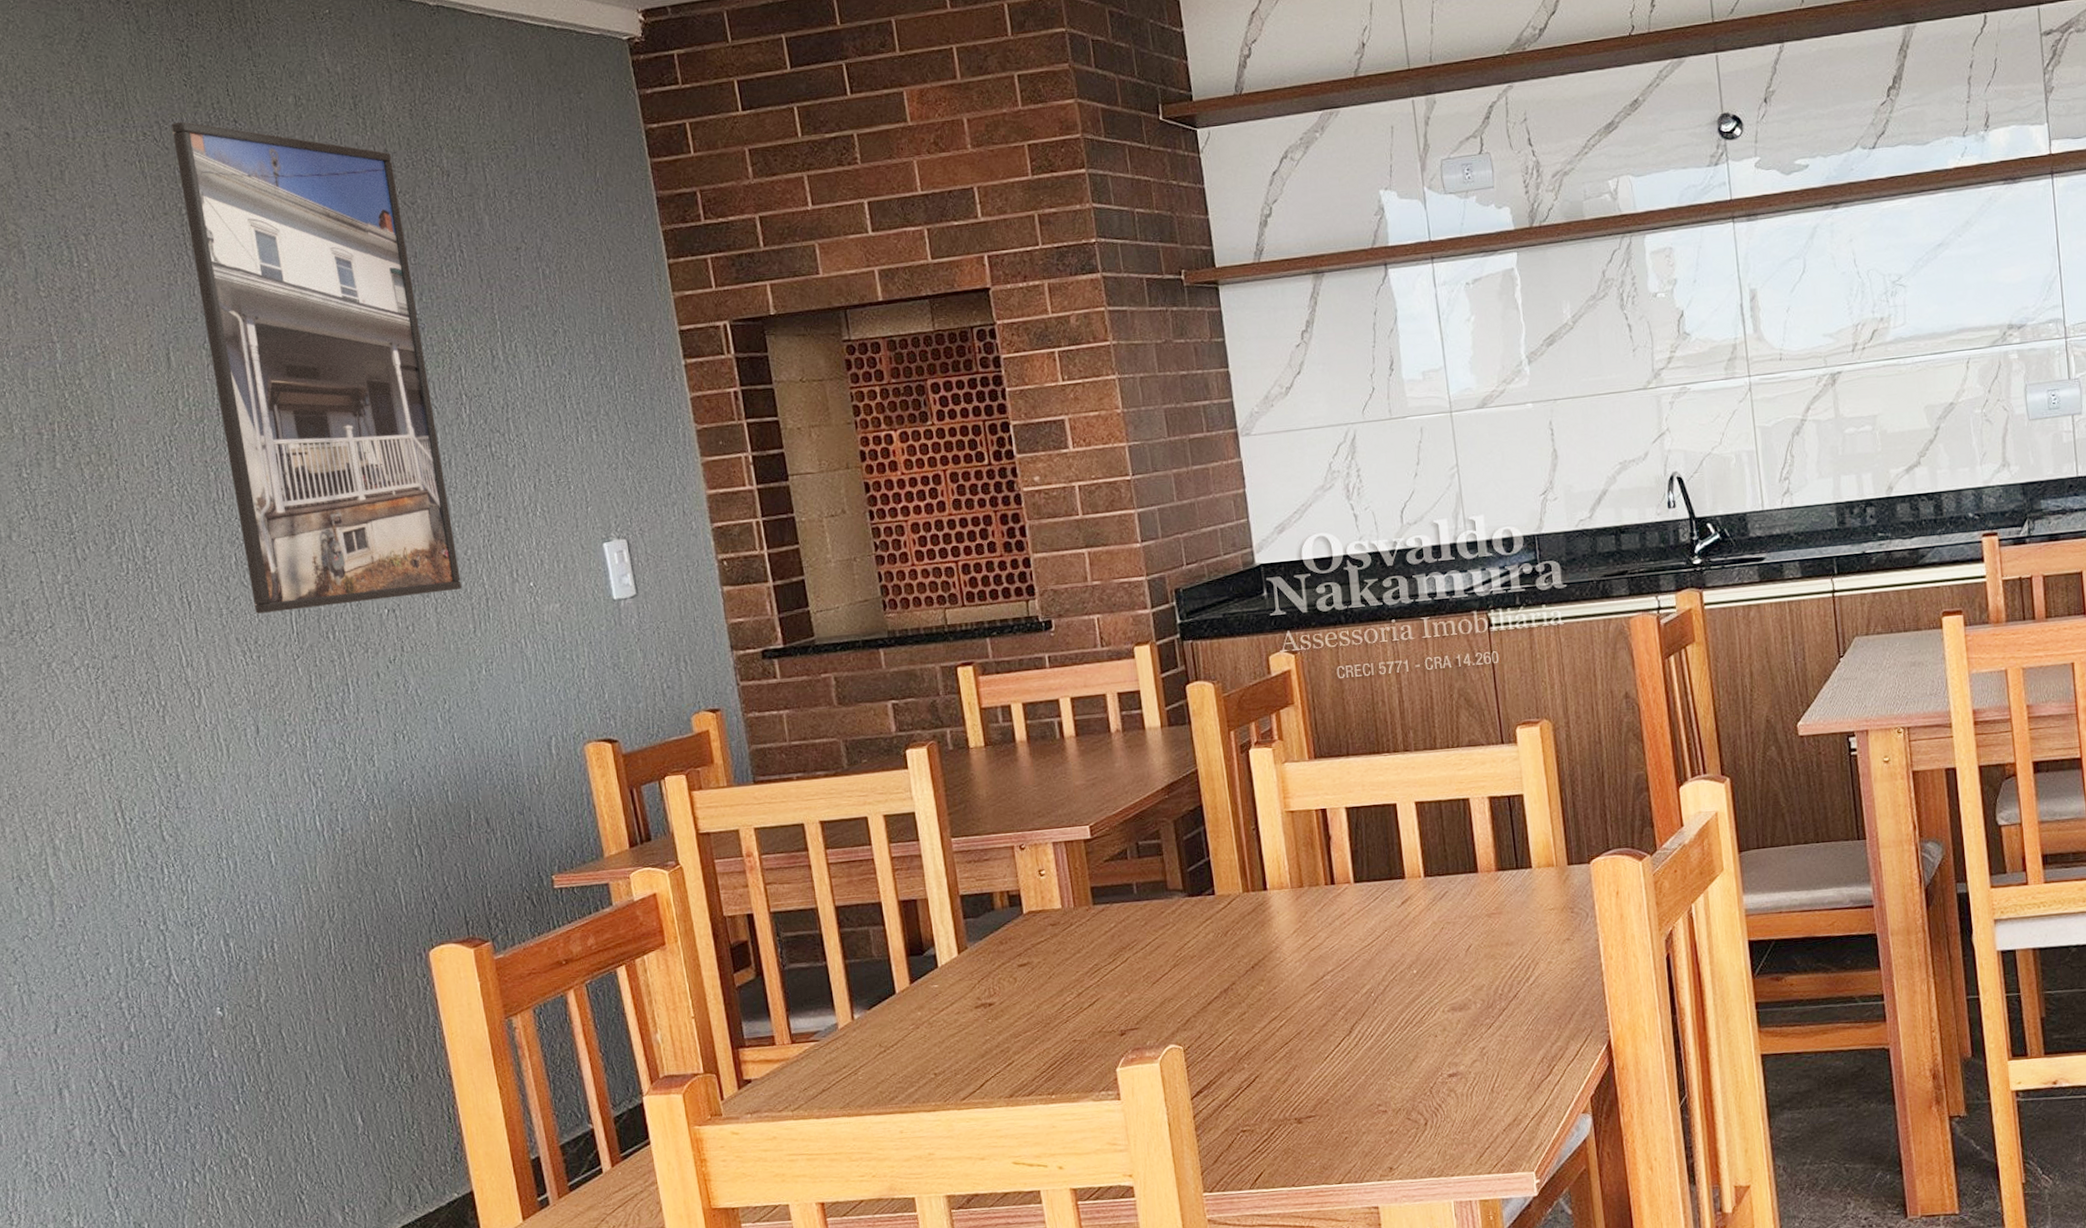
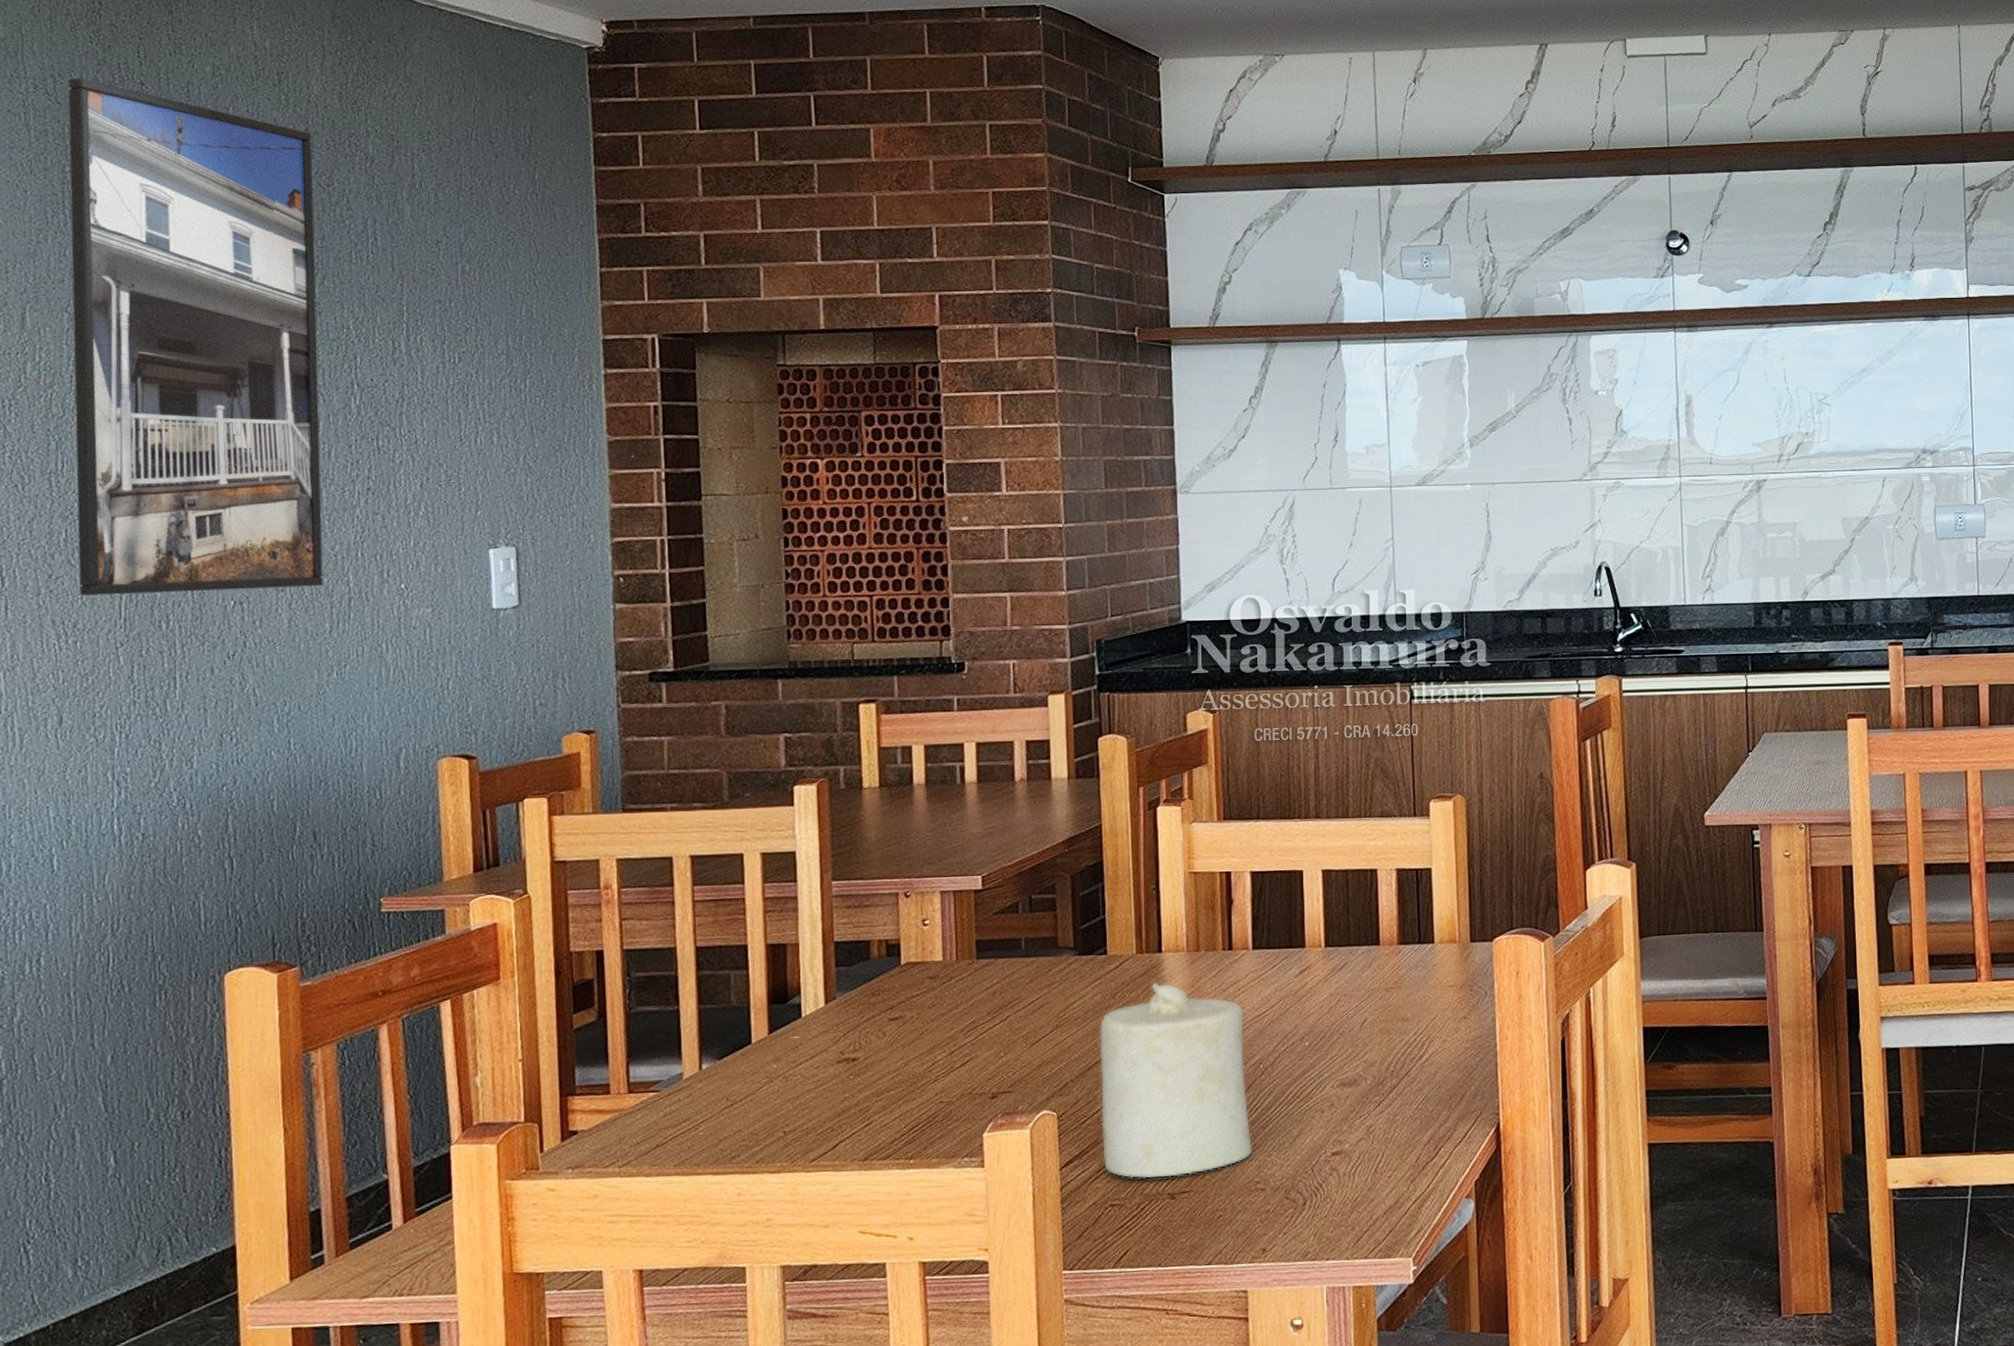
candle: none [1214,919,1371,1106] -> present [1100,982,1252,1179]

